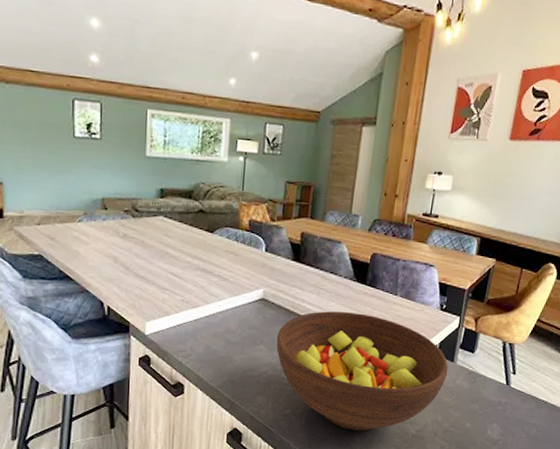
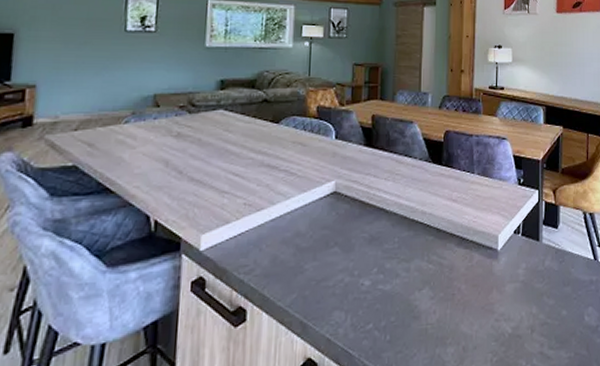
fruit bowl: present [276,311,449,431] -> none [352,197,535,340]

